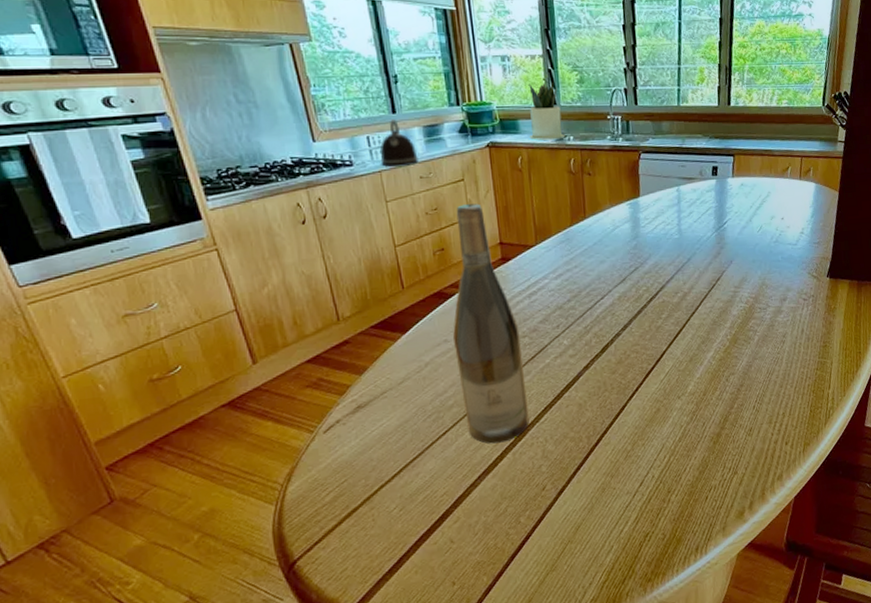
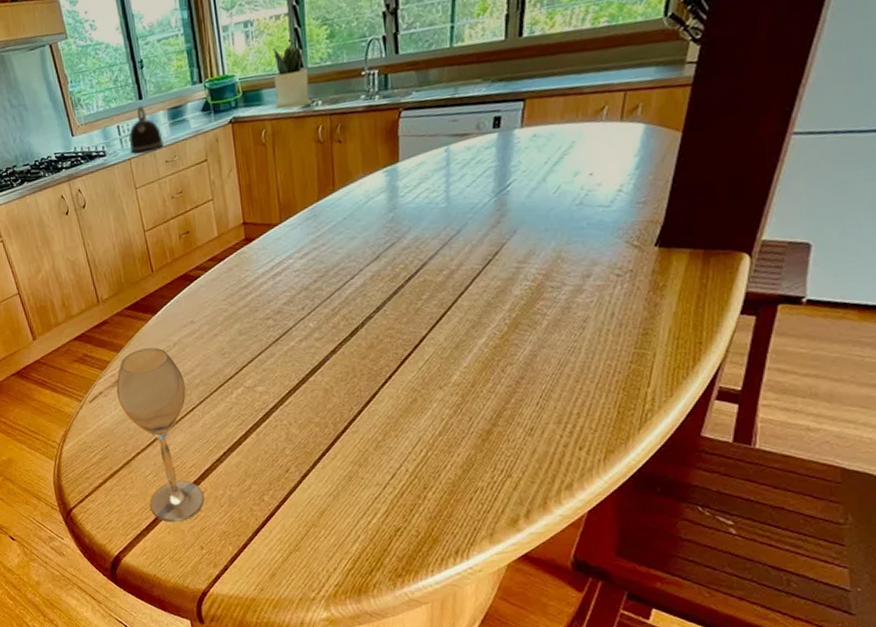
wineglass: none [357,368,457,561] -> present [116,347,205,523]
wine bottle: present [452,203,530,444] -> none [198,183,273,423]

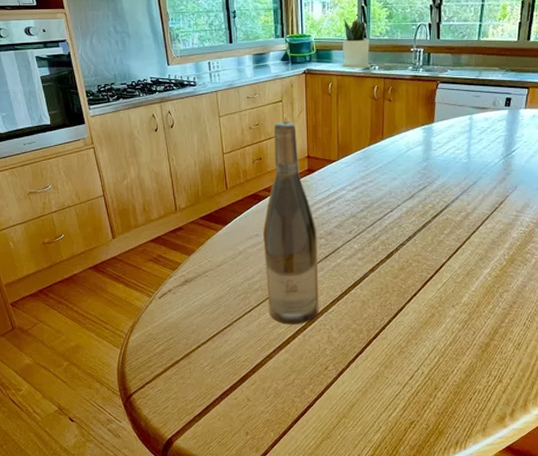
wineglass: present [116,347,205,523] -> none [184,254,254,410]
kettle: present [129,104,164,154] -> none [217,47,247,87]
wine bottle: none [198,183,273,423] -> present [262,122,319,325]

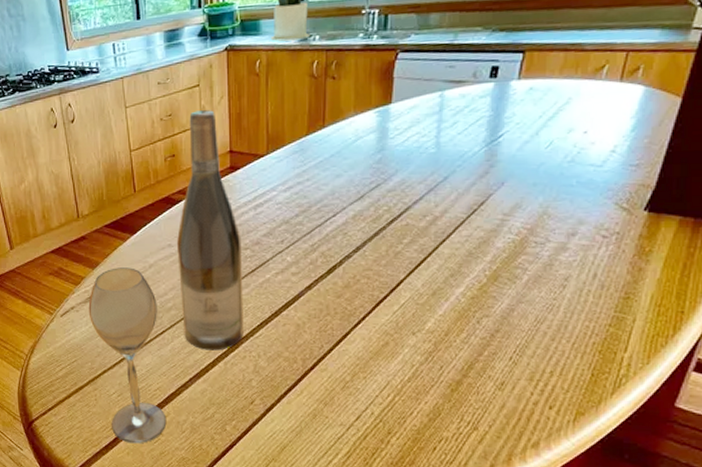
wineglass: none [184,254,254,410] -> present [88,267,167,444]

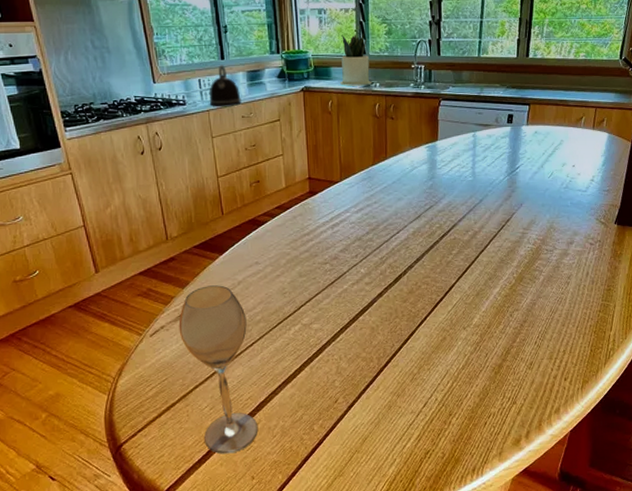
kettle: none [123,24,157,73] -> present [209,64,241,106]
wine bottle: present [176,110,244,351] -> none [263,142,326,357]

